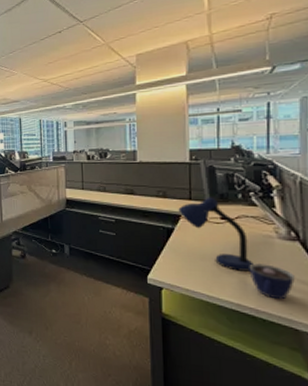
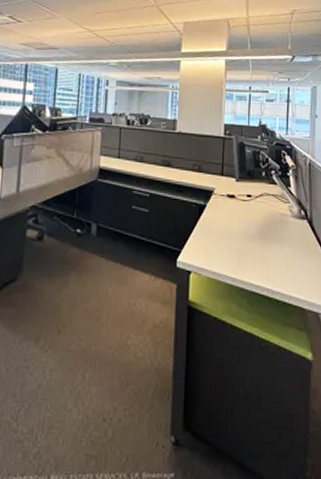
desk lamp: present [178,197,254,272] -> none [211,173,272,251]
cup: present [249,262,295,300] -> none [268,241,303,279]

